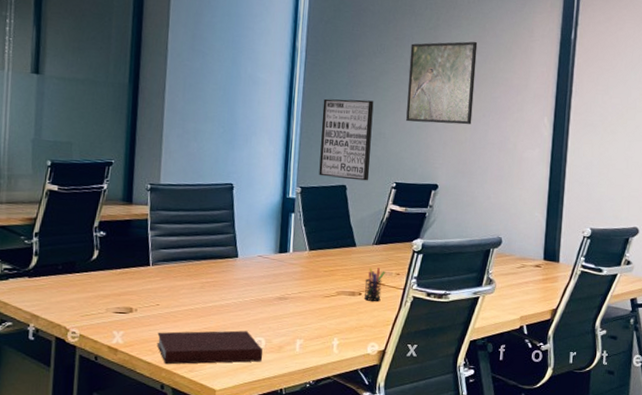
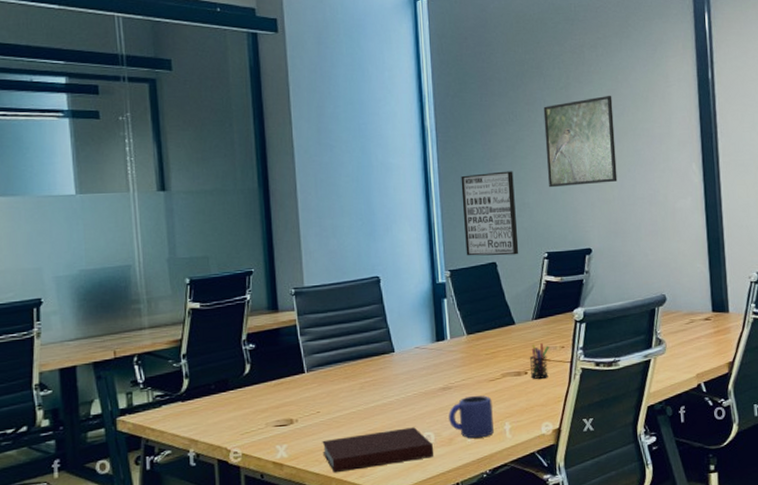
mug: none [281,308,324,350] -> present [449,395,494,439]

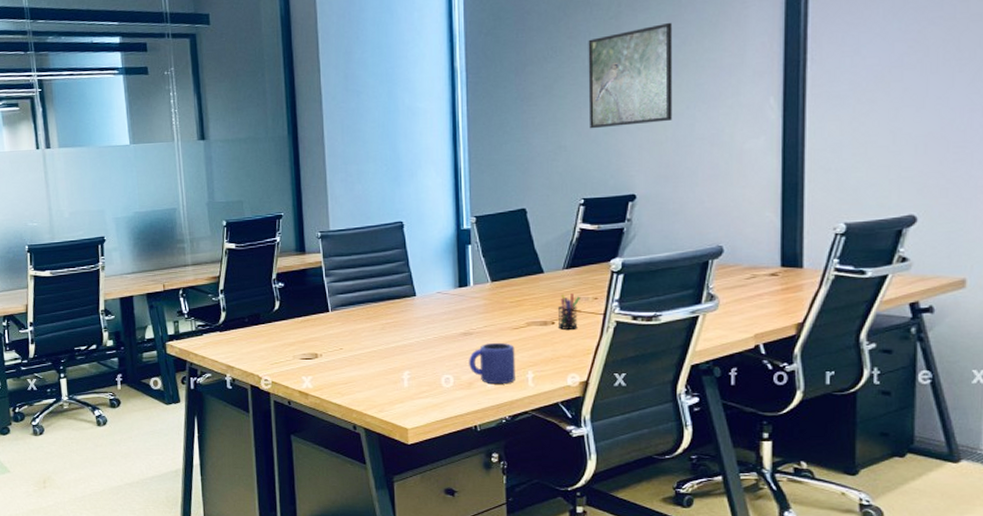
notebook: present [322,427,434,473] -> none [344,369,453,406]
wall art: present [461,171,519,256] -> none [491,112,552,202]

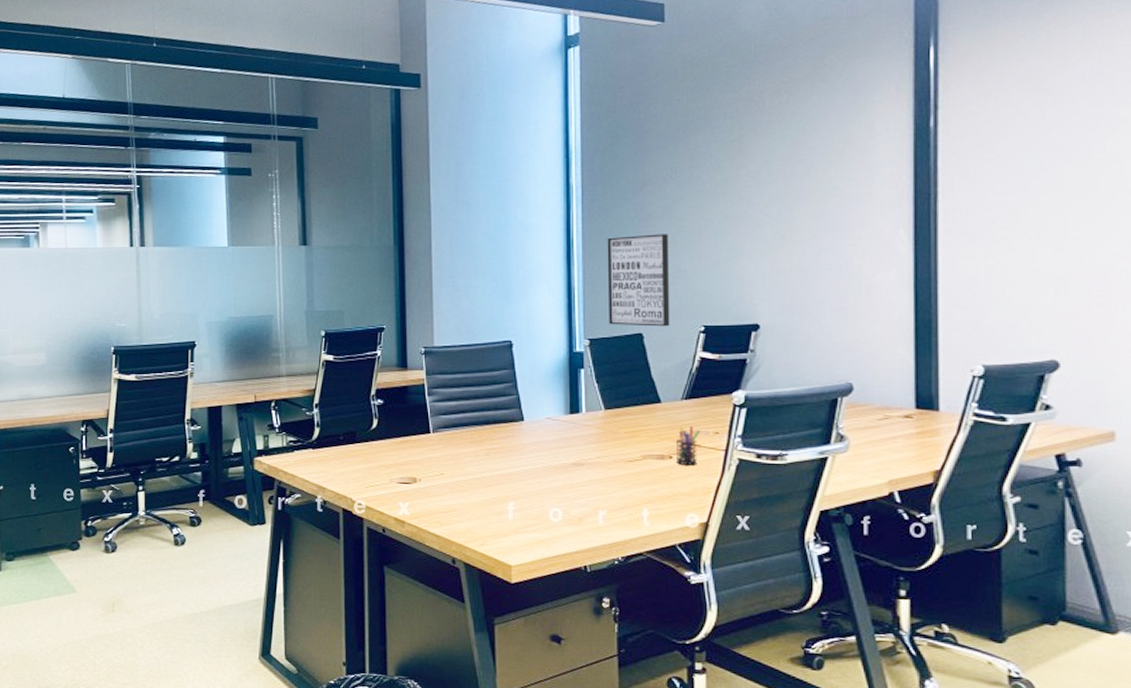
mug: present [469,342,515,385] -> none [579,475,629,522]
wall art: none [491,112,552,202] -> present [607,234,670,327]
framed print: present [588,22,673,129] -> none [709,148,798,254]

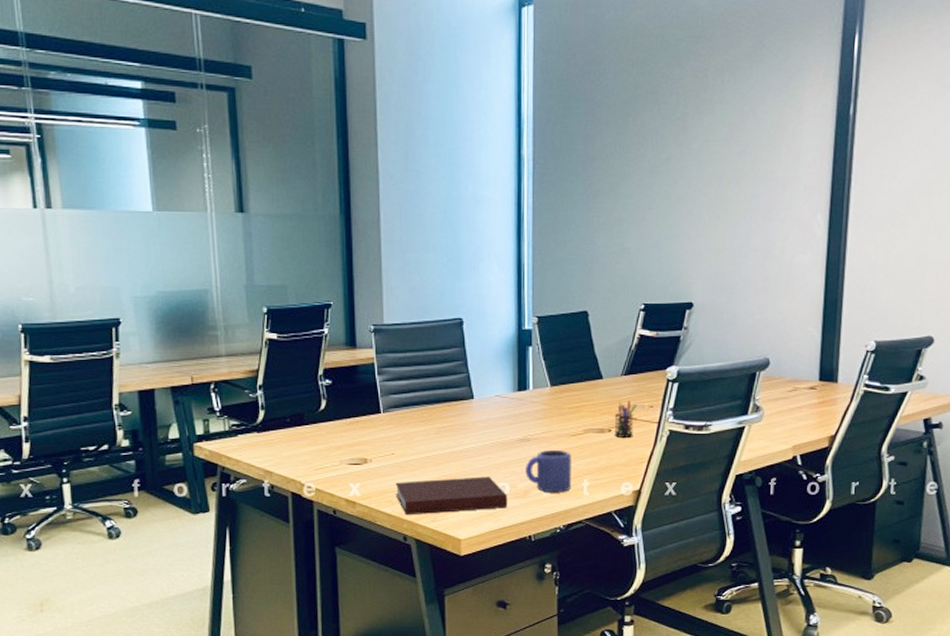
notebook: none [444,500,561,538] -> present [395,476,508,515]
mug: none [579,475,629,522] -> present [525,449,572,493]
wall art: present [607,234,670,327] -> none [556,211,615,305]

